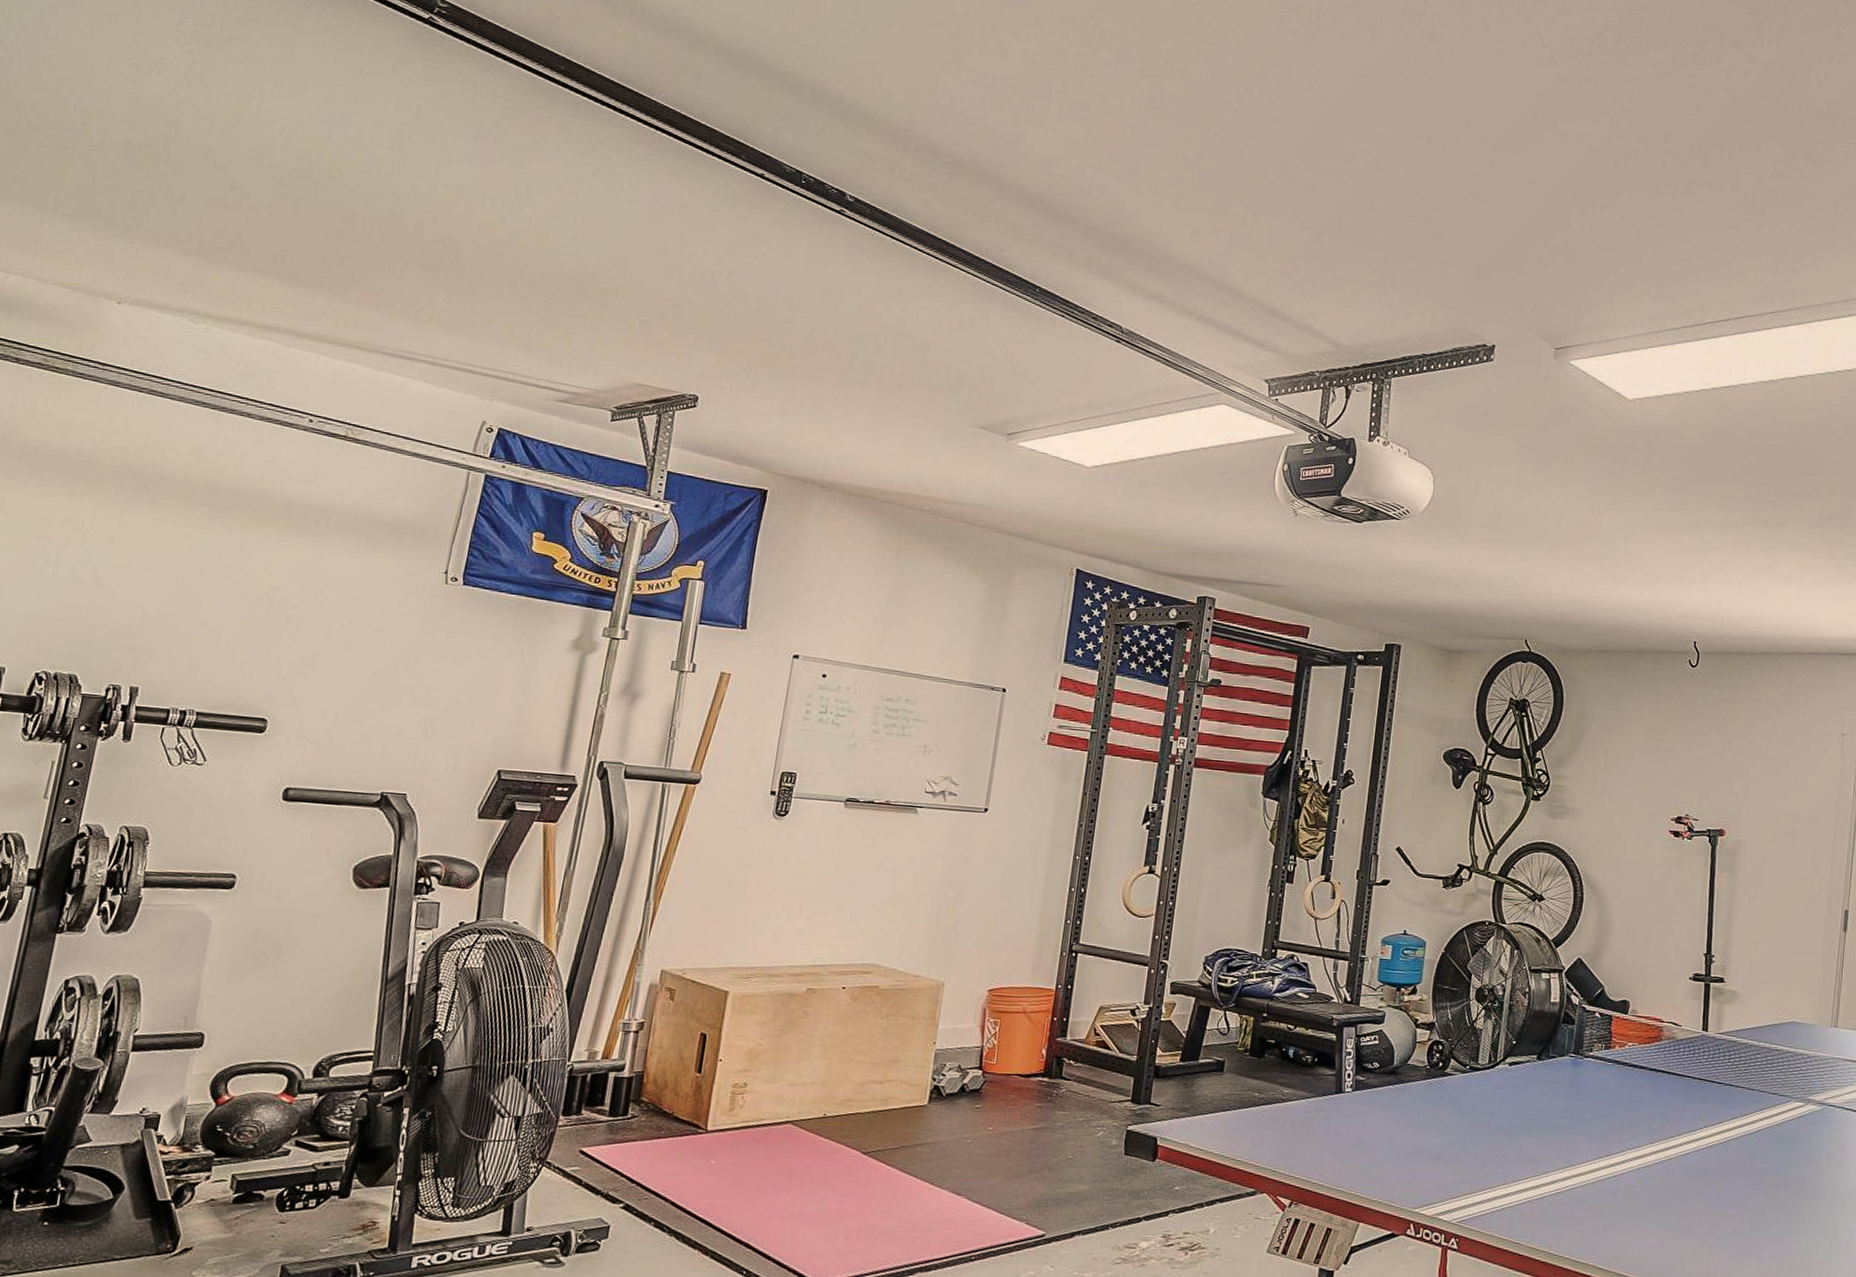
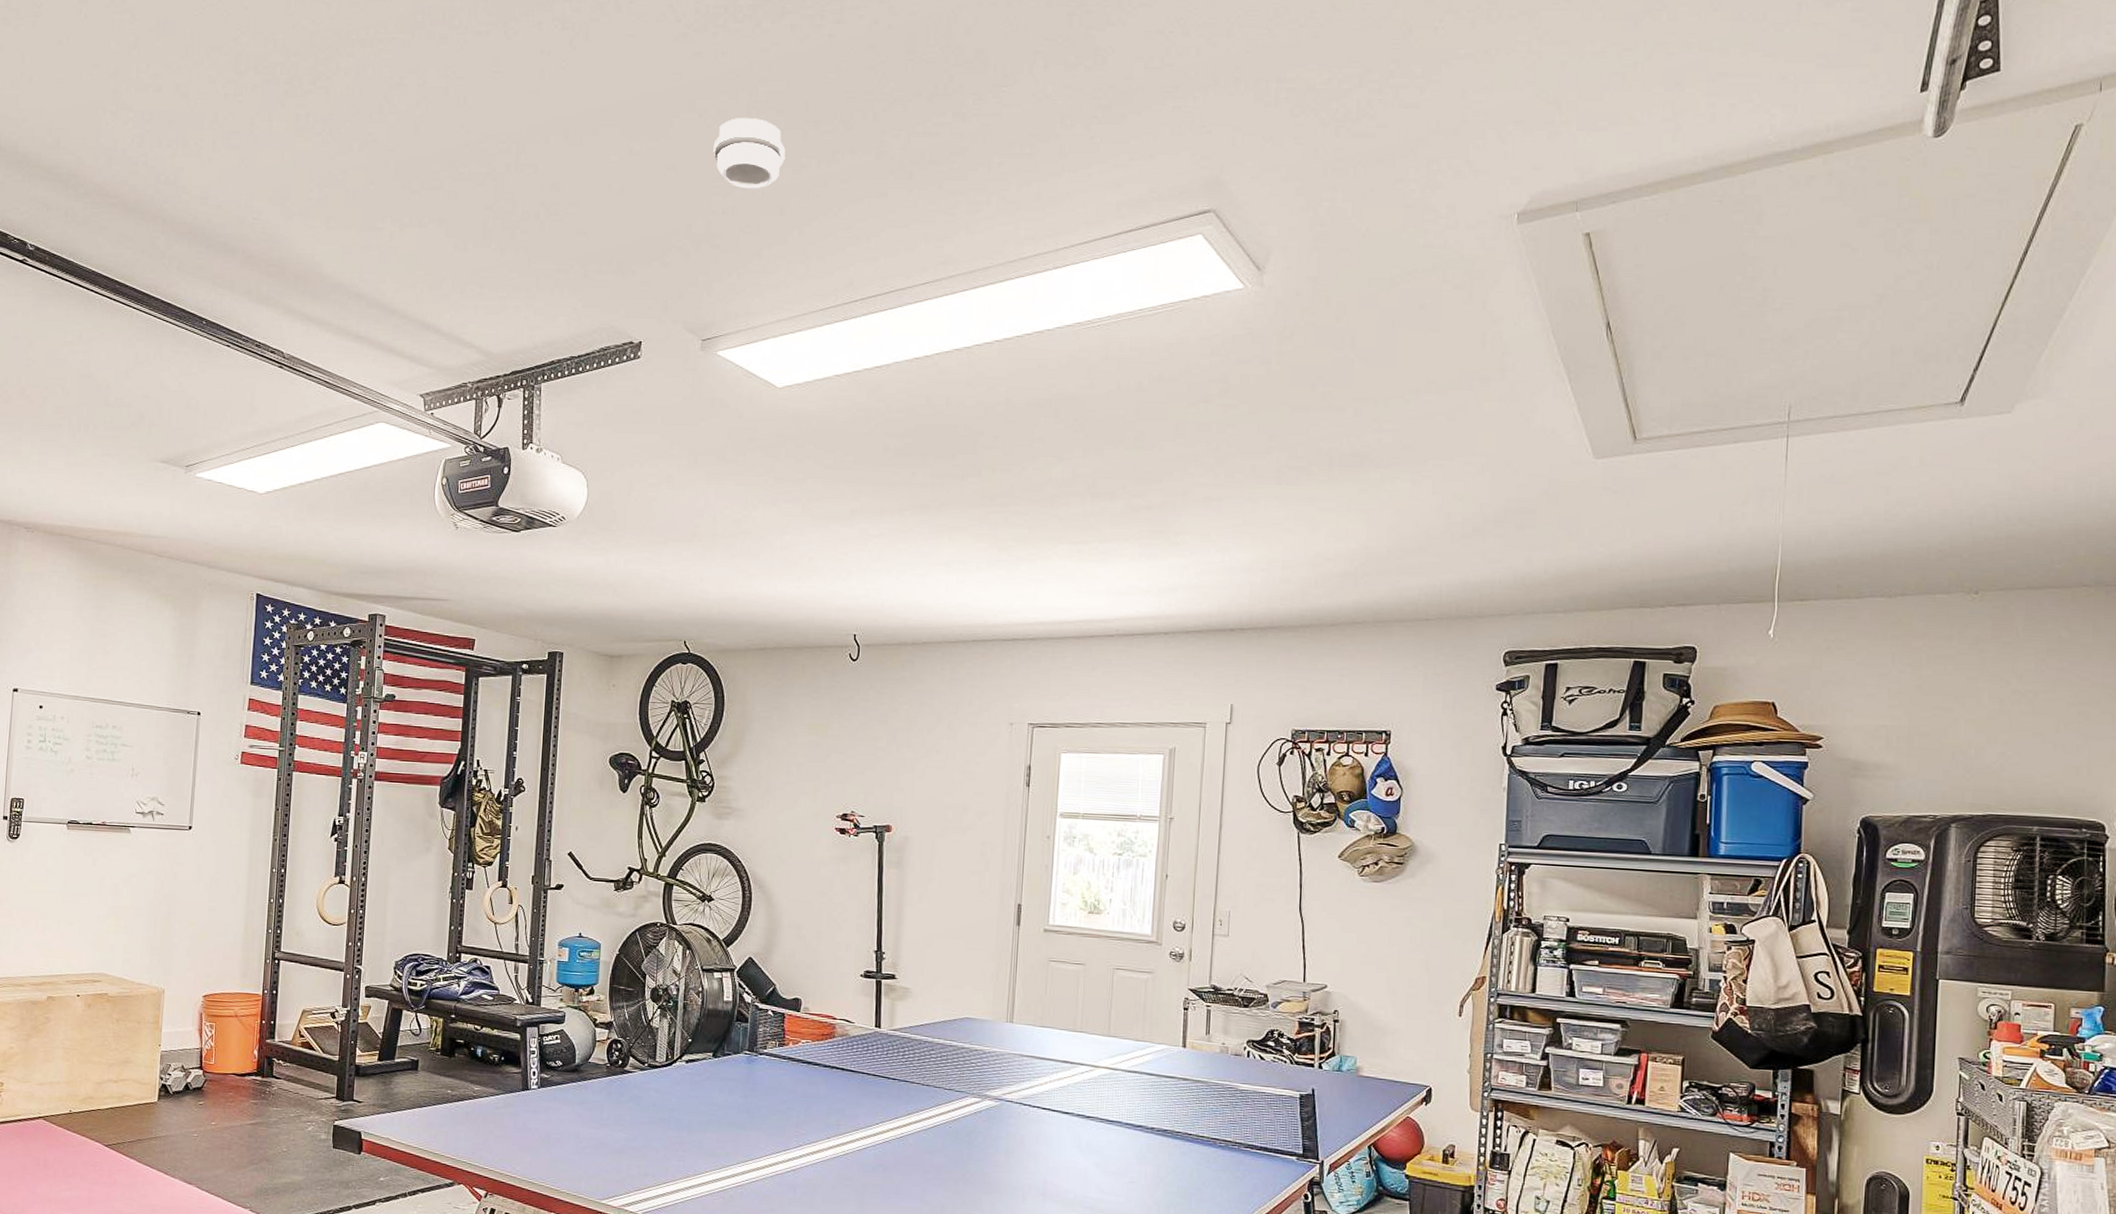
smoke detector: none [1573,142,1644,211] -> present [713,118,786,190]

